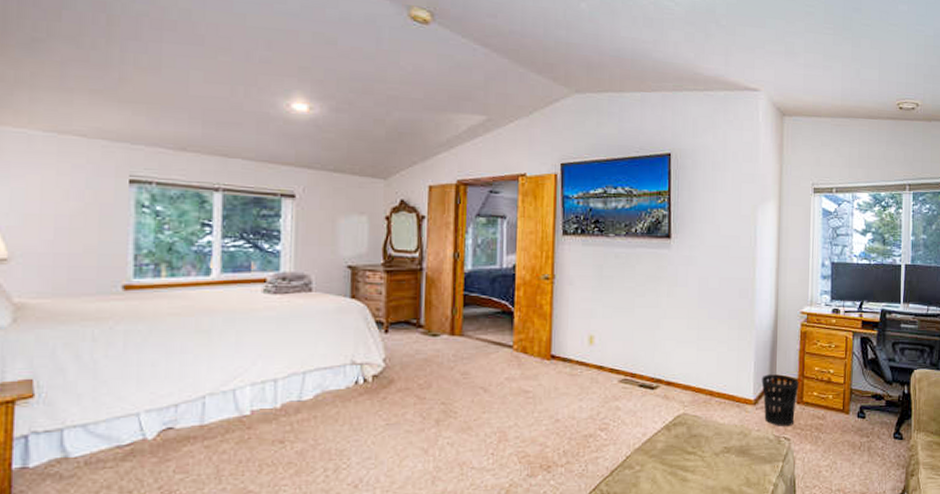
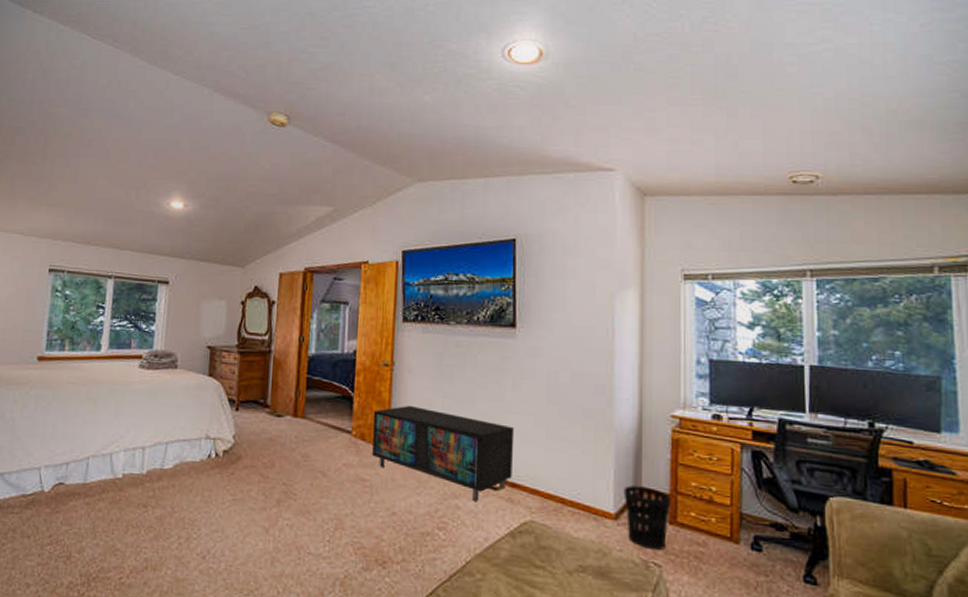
storage cabinet: none [534,316,670,401] -> present [372,405,515,501]

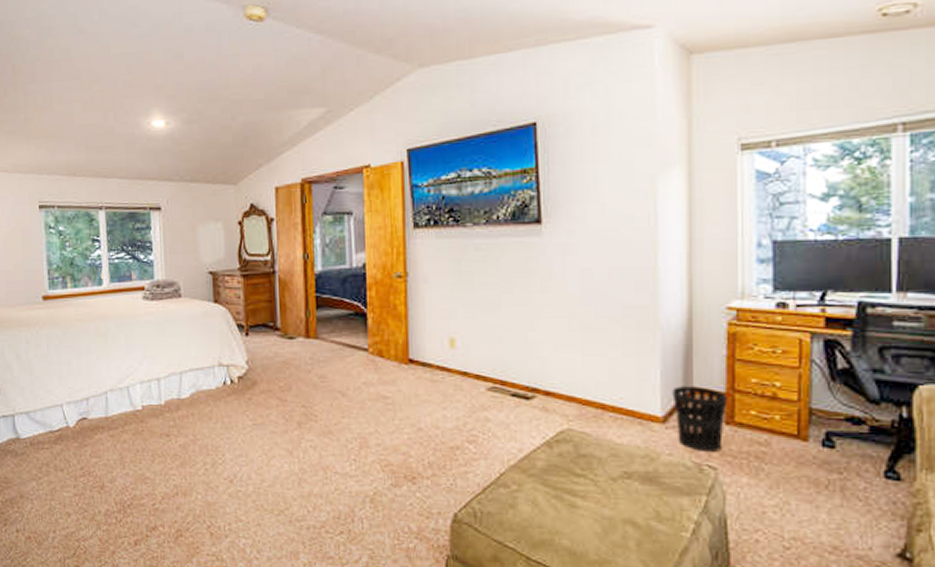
storage cabinet: present [372,405,515,501] -> none [389,317,546,412]

